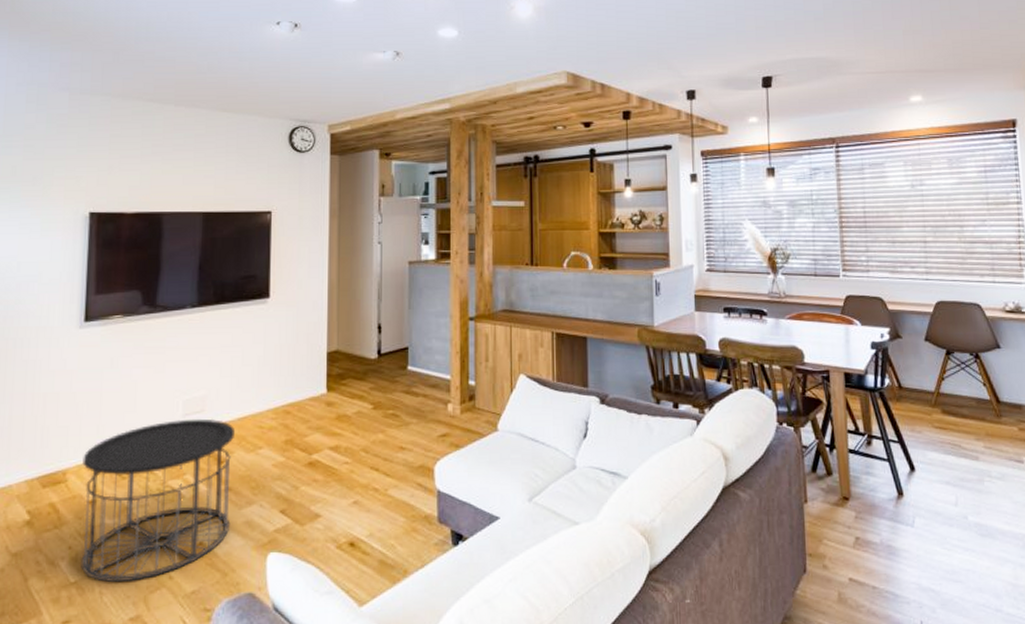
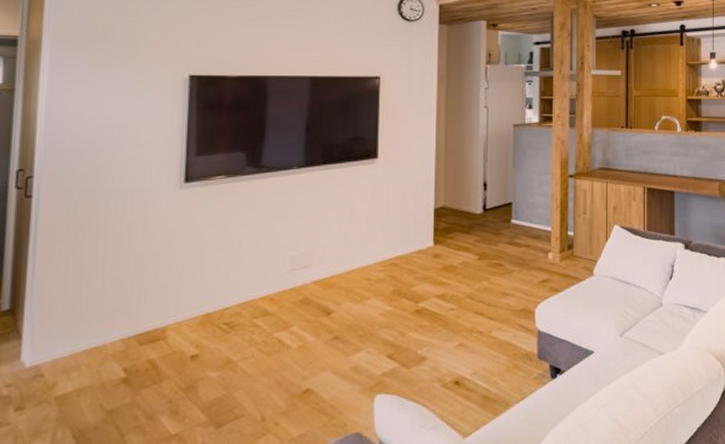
side table: present [81,418,236,583] -> none [182,272,343,433]

